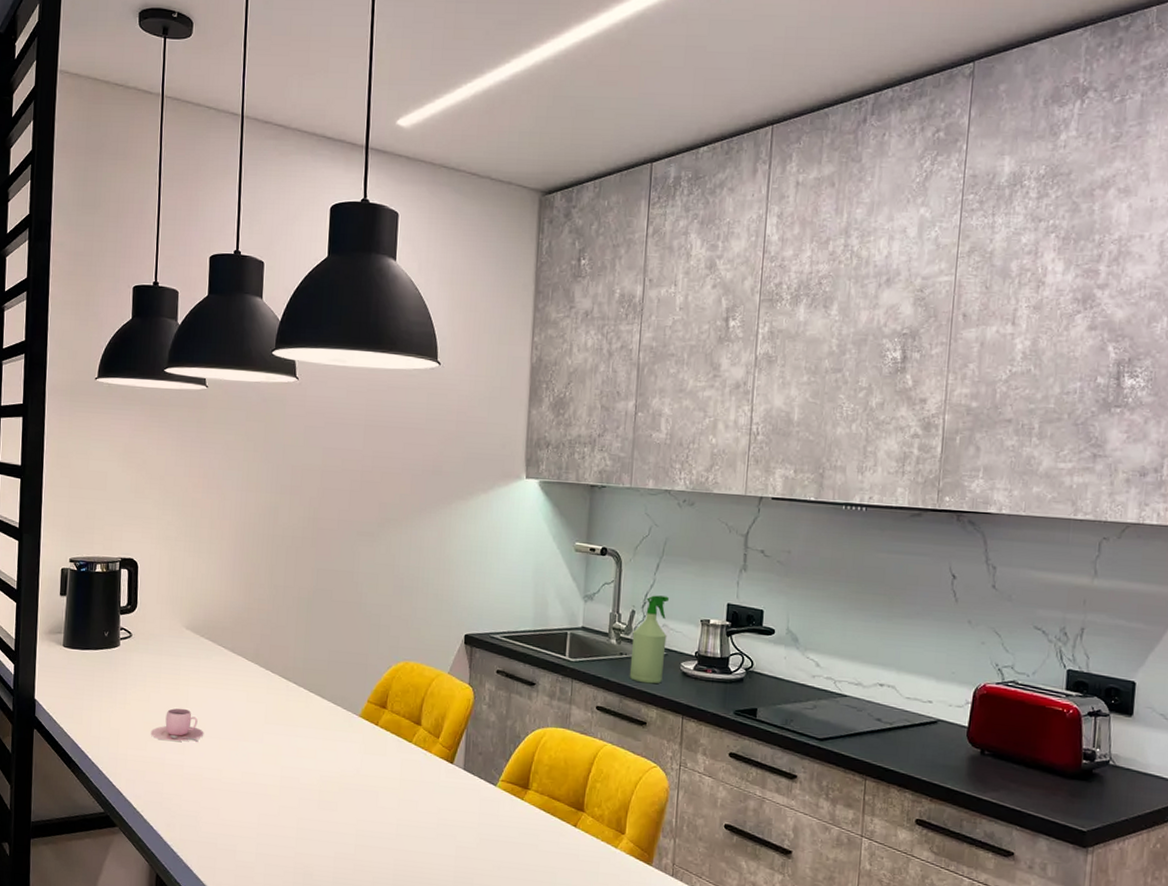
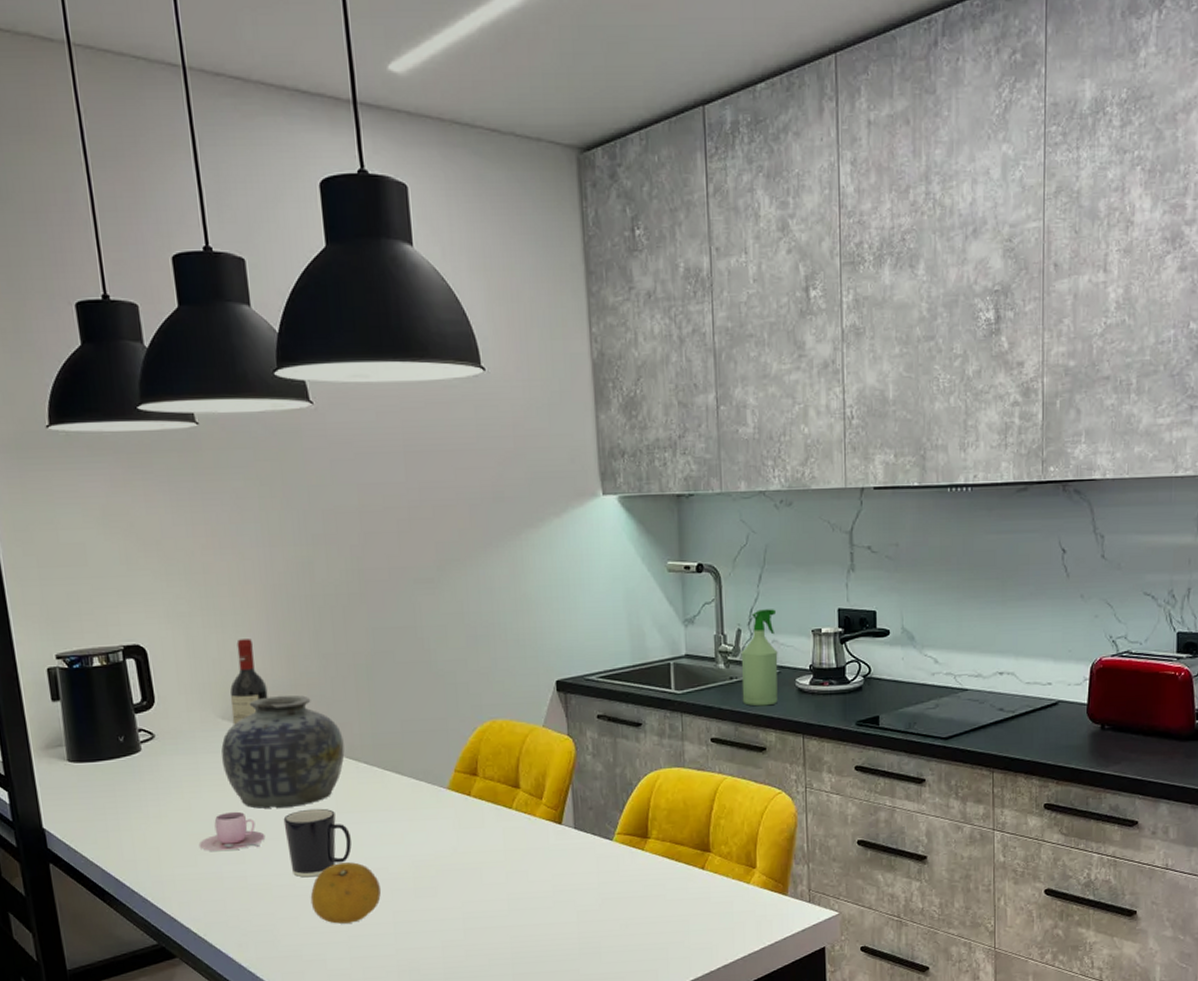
vase: none [180,615,280,712] -> present [221,695,345,809]
wine bottle: none [194,564,226,635] -> present [229,639,268,725]
mug: none [220,715,273,776] -> present [283,808,352,878]
fruit: none [231,767,291,822] -> present [310,862,382,924]

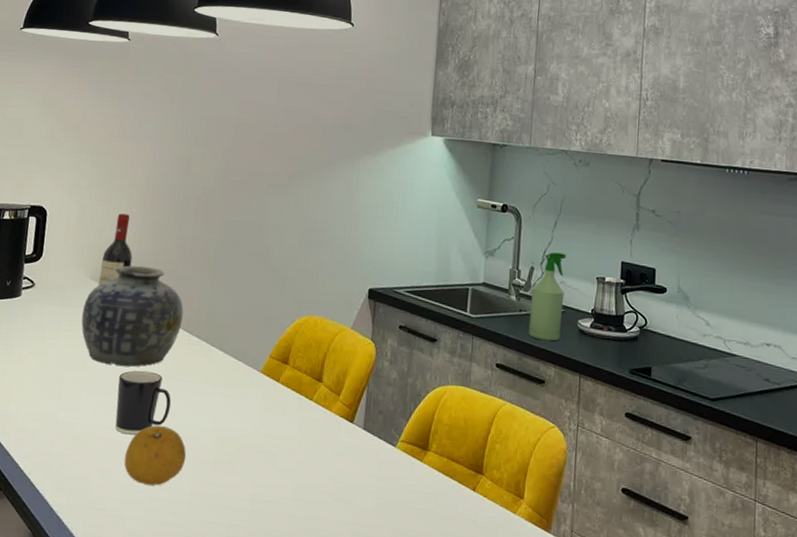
teacup: present [198,811,266,852] -> none [45,361,101,398]

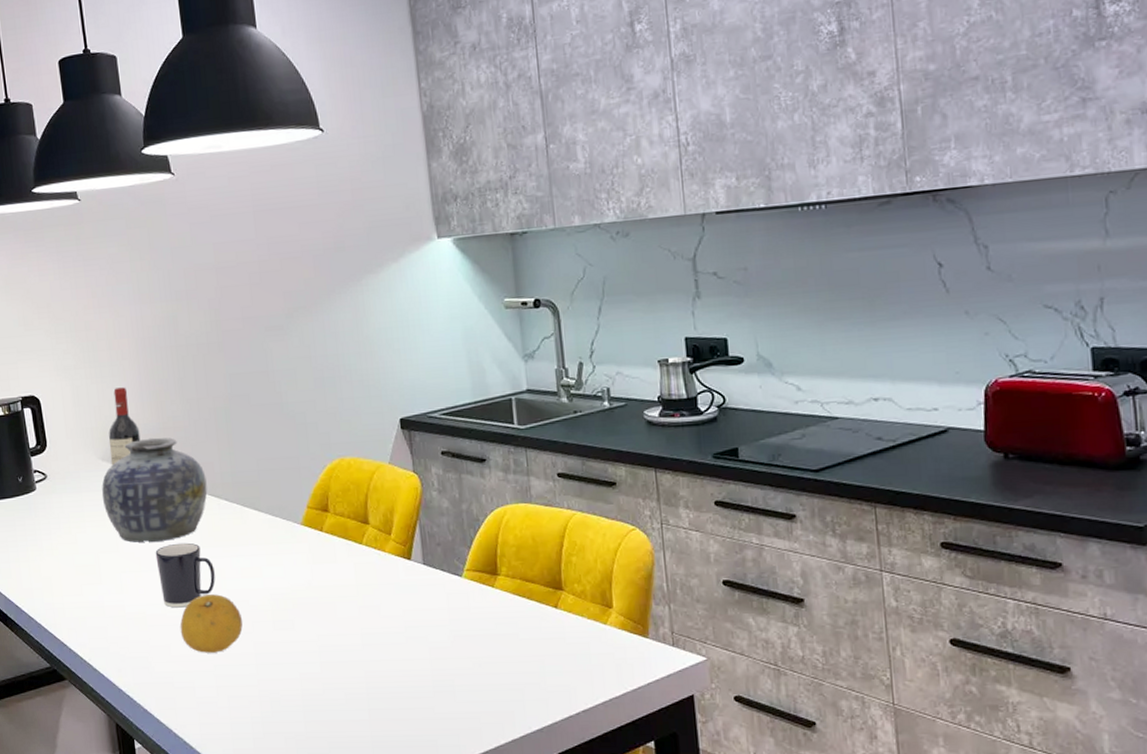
spray bottle: present [528,252,567,342] -> none [584,341,626,440]

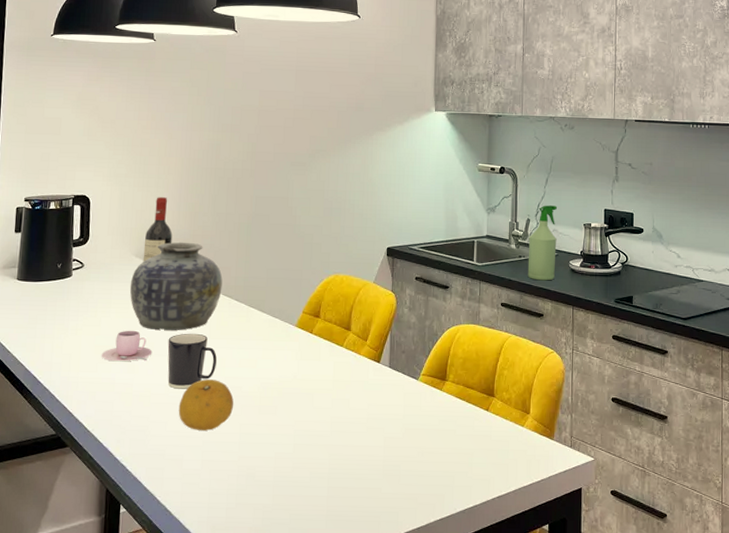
teacup: none [83,545,140,582] -> present [101,330,152,362]
spray bottle: none [584,341,626,440] -> present [527,205,558,281]

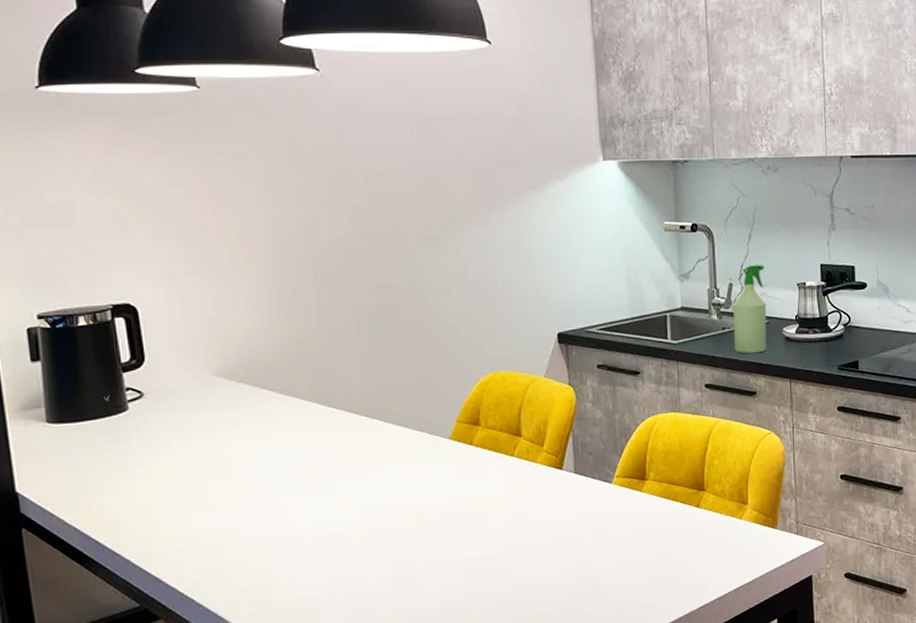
teacup: present [101,330,152,362] -> none [188,467,260,509]
vase: present [129,242,223,330] -> none [214,351,345,464]
wine bottle: present [143,197,173,262] -> none [225,296,266,382]
mug: present [167,333,217,389] -> none [279,461,350,532]
fruit: present [178,379,234,431] -> none [306,514,381,577]

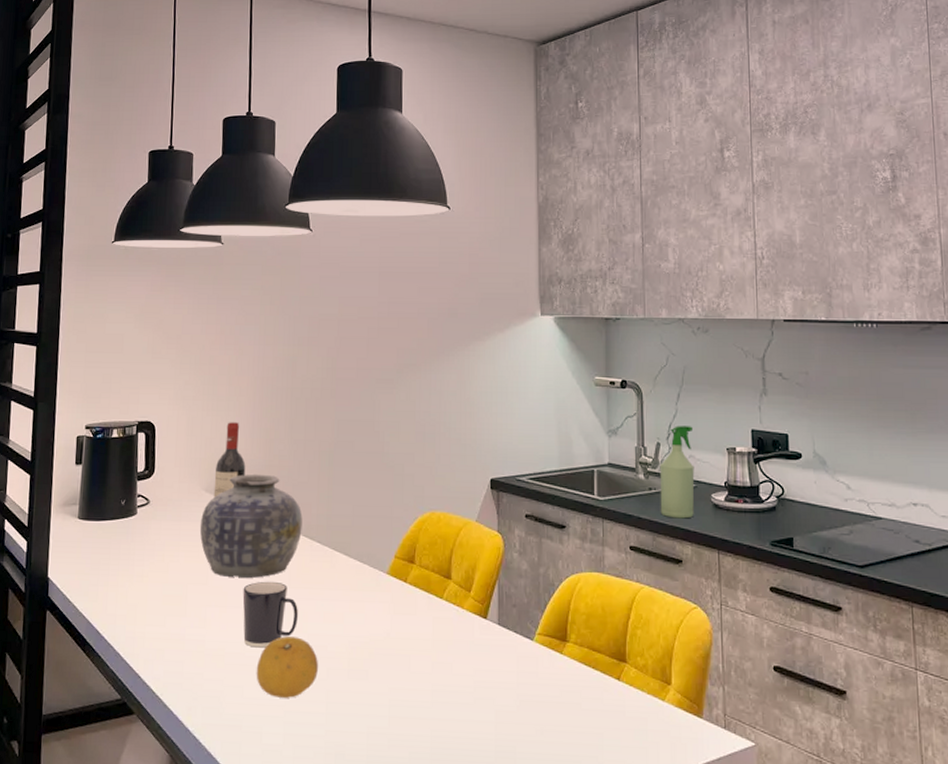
vase: none [214,351,345,464] -> present [199,474,303,578]
wine bottle: none [225,296,266,382] -> present [213,422,246,497]
mug: none [279,461,350,532] -> present [242,581,298,648]
fruit: none [306,514,381,577] -> present [256,636,319,698]

